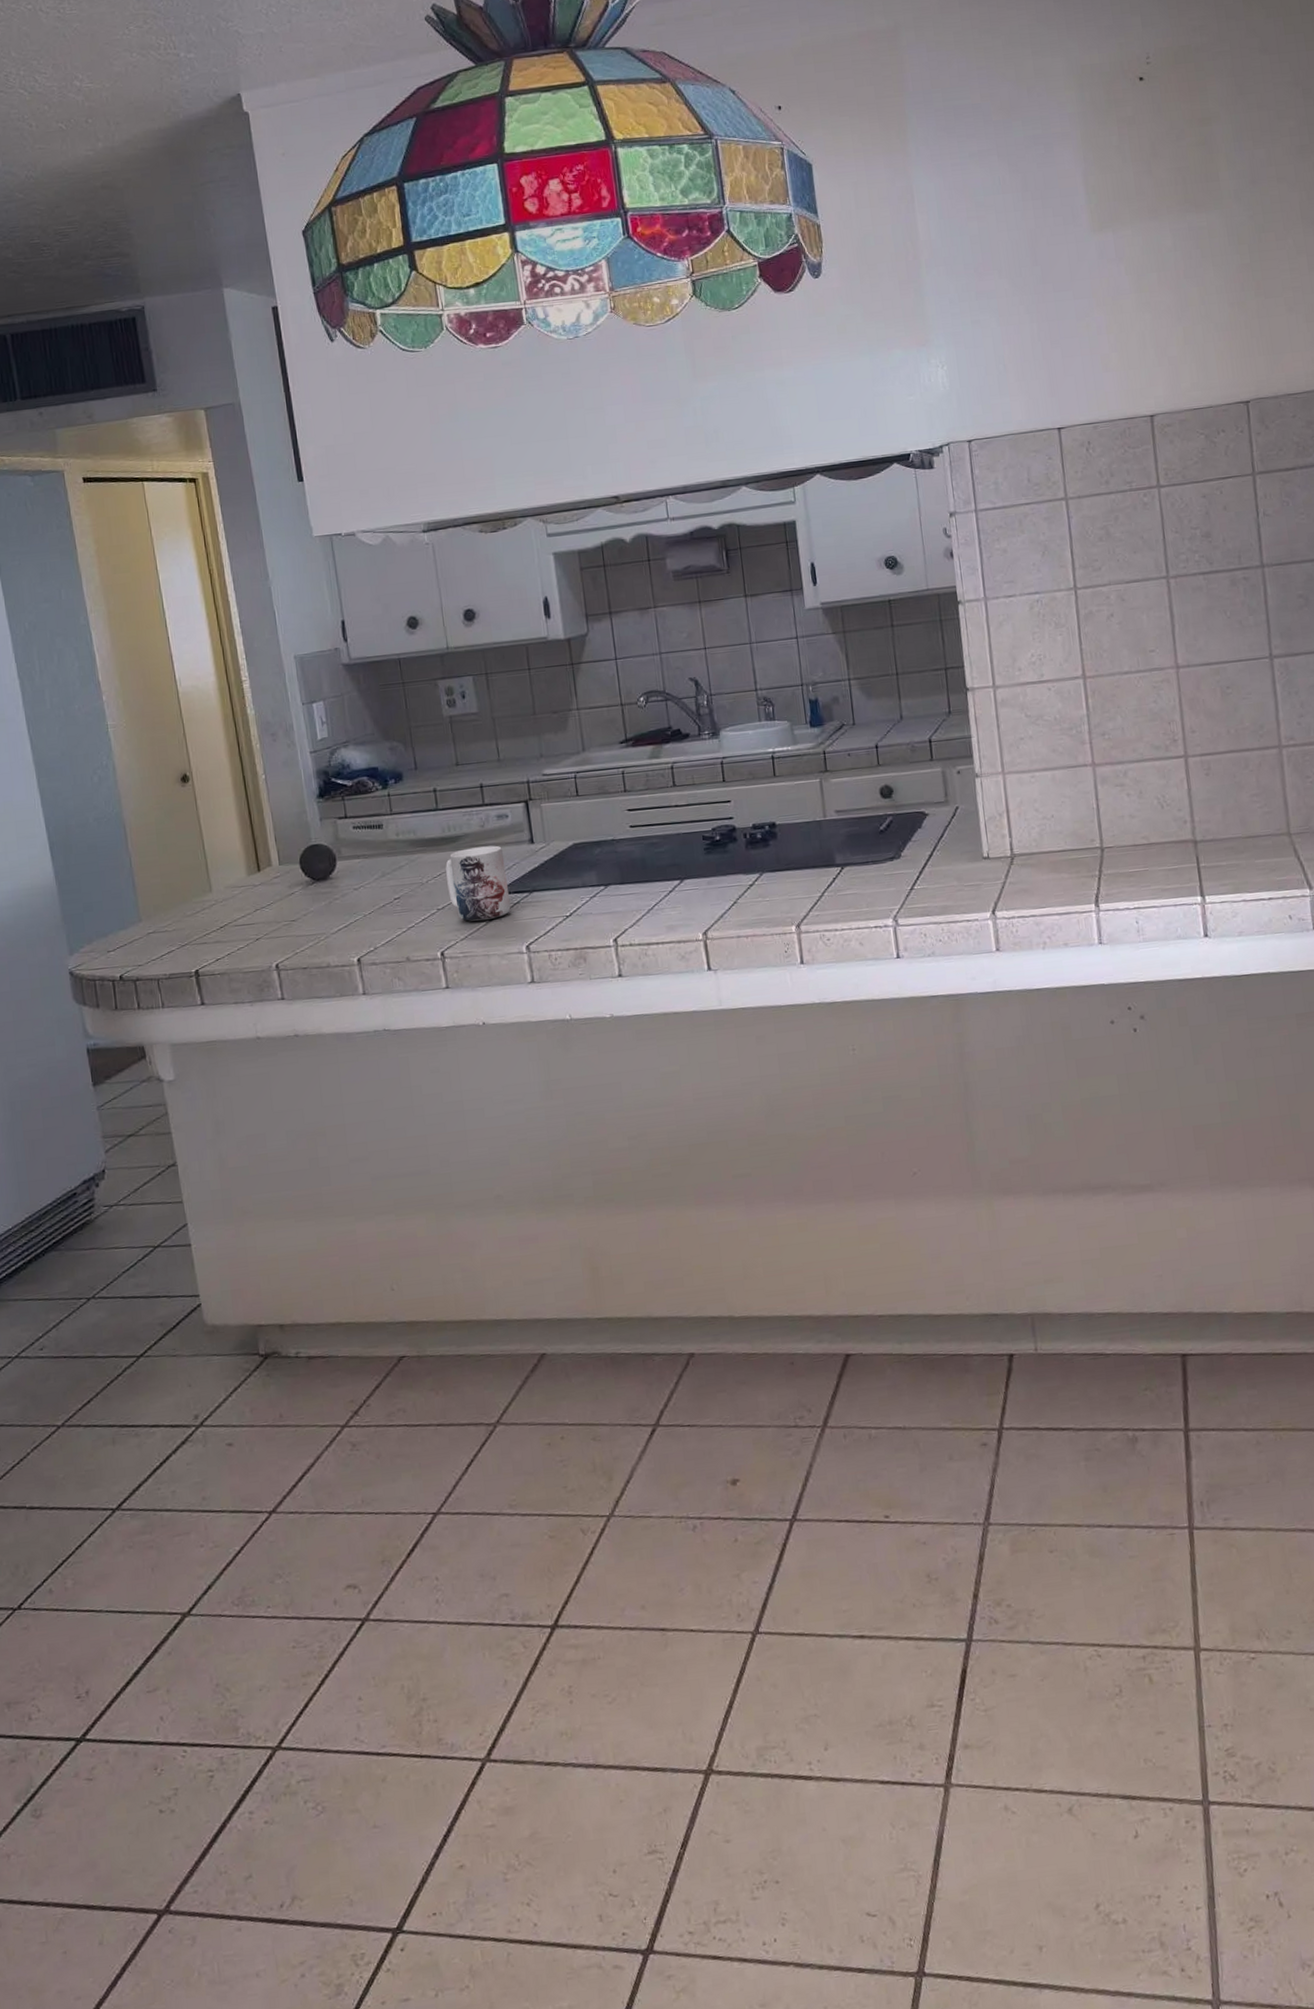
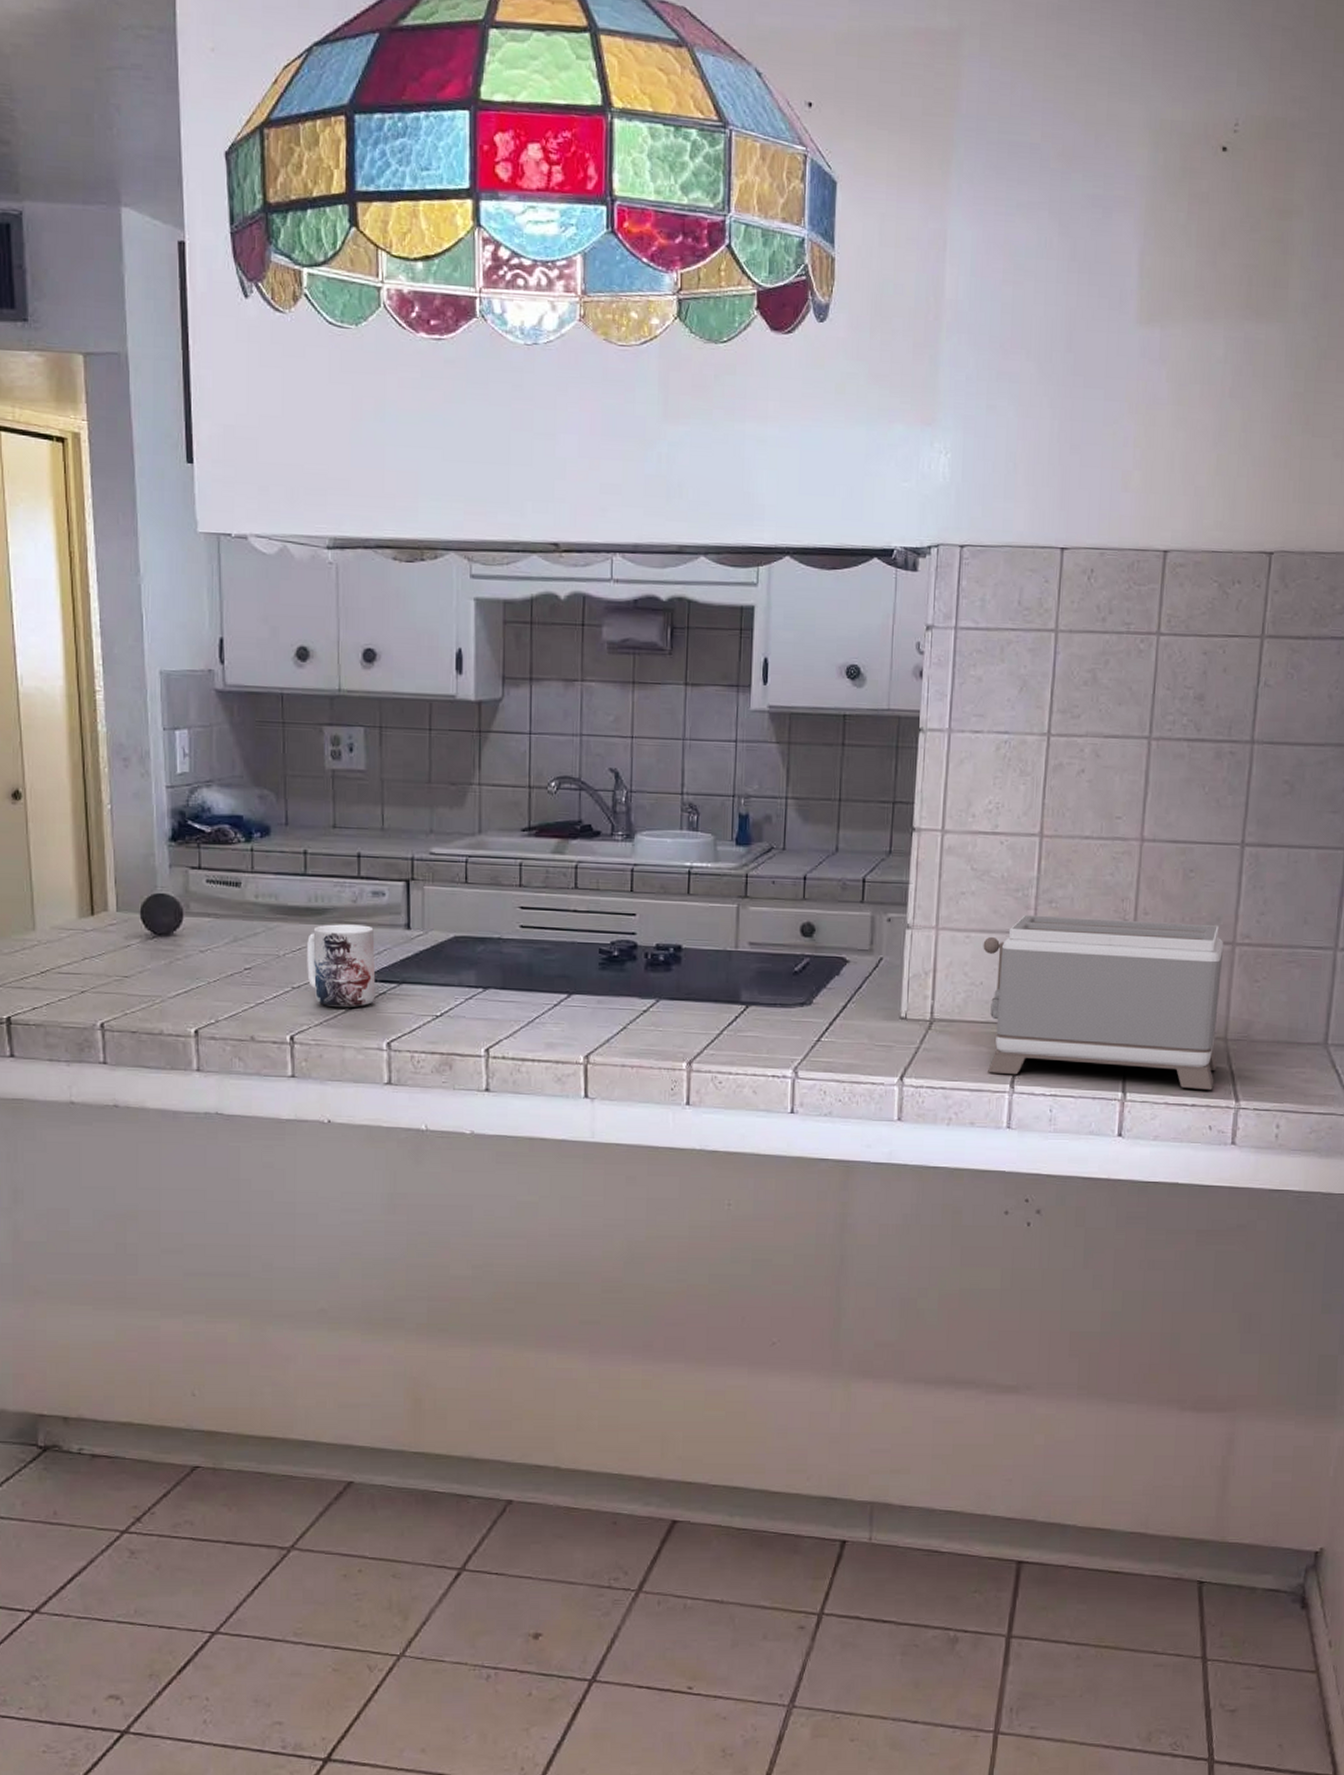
toaster: none [1047,733,1286,896] -> present [983,914,1224,1090]

